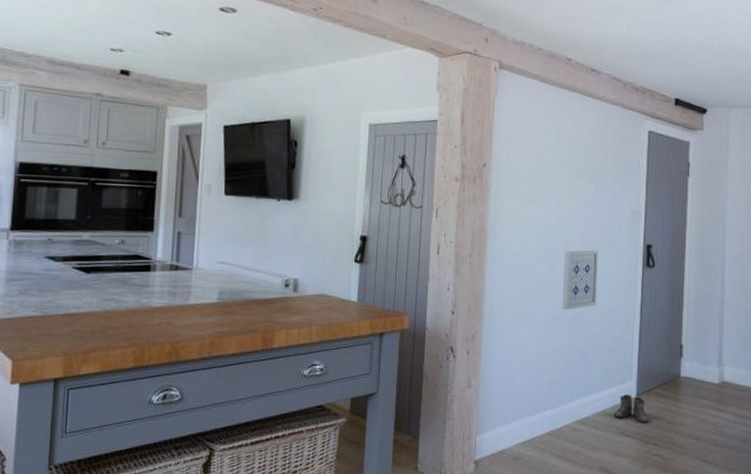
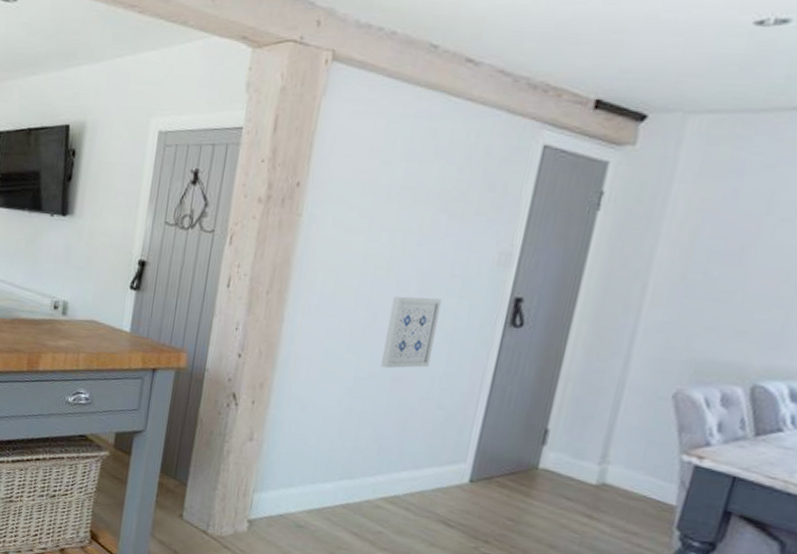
boots: present [614,394,650,424] -> none [433,477,484,516]

